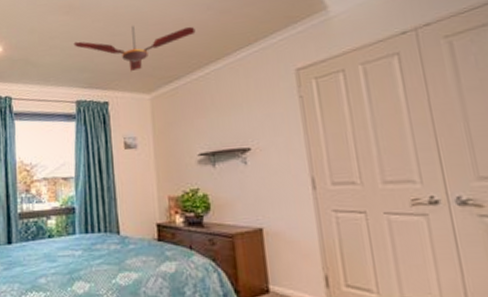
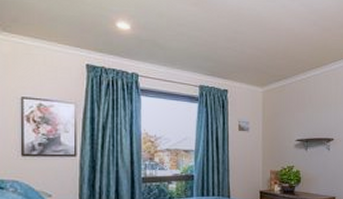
ceiling fan: present [73,25,196,72] -> none [200,26,303,67]

